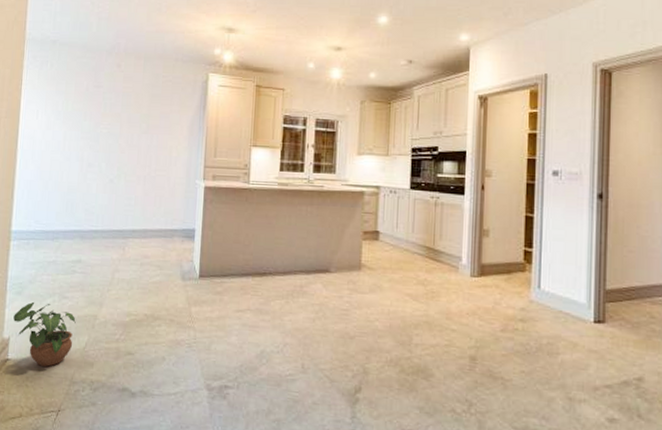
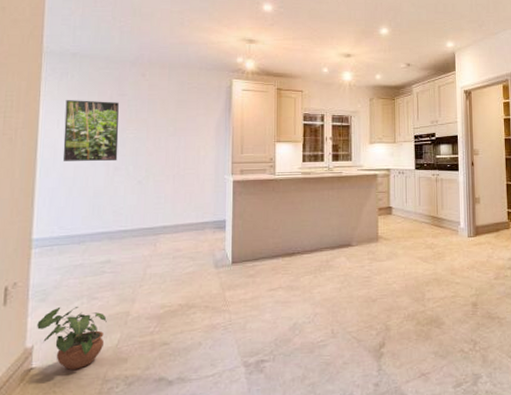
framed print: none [40,90,94,157] -> present [62,100,119,161]

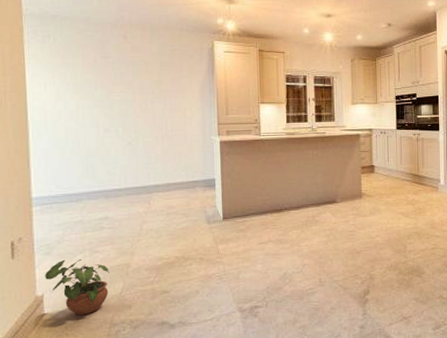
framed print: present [62,100,119,161] -> none [50,63,107,123]

